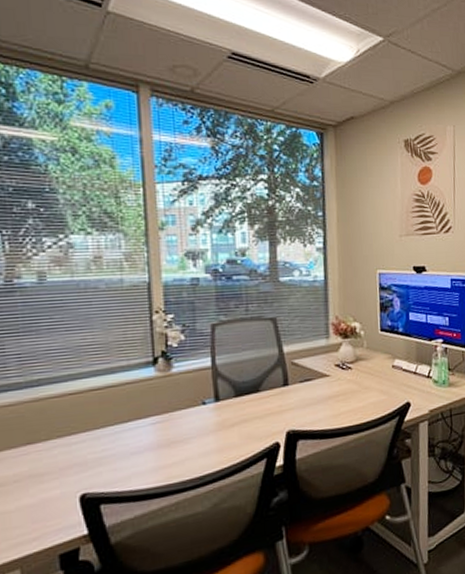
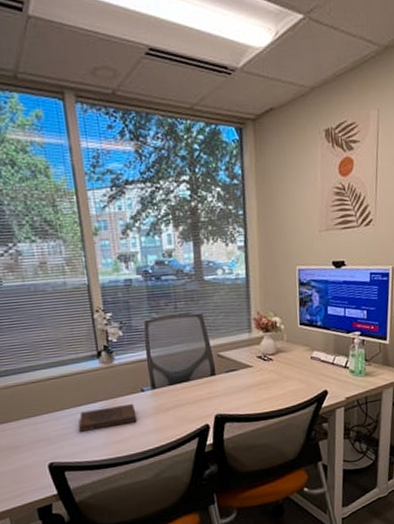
book: none [124,418,195,453] -> present [79,403,137,432]

